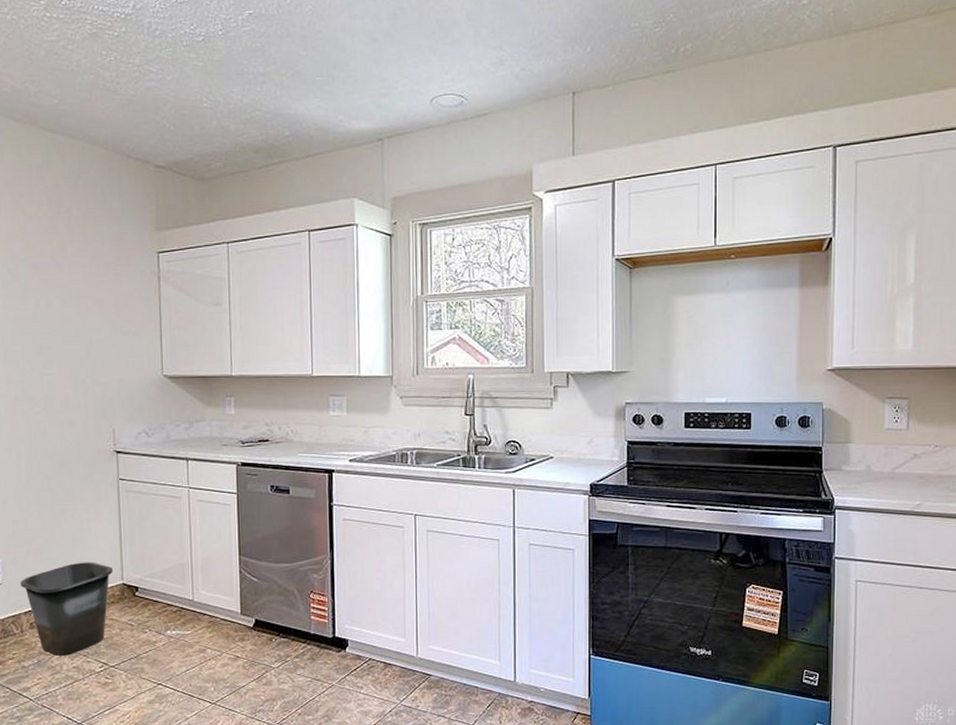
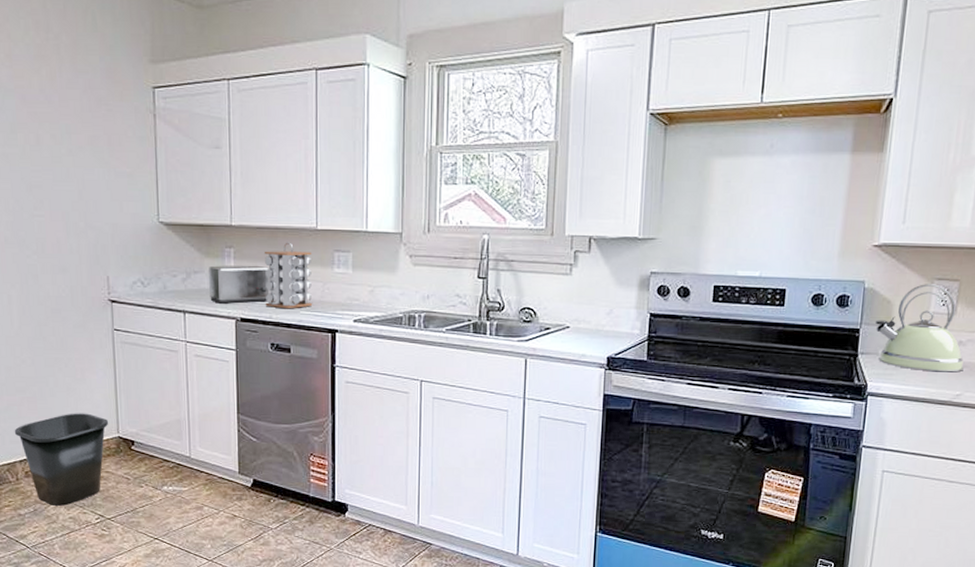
toaster: none [210,412,269,451] -> present [209,265,270,305]
spice rack: none [262,389,310,452] -> present [264,242,313,309]
kettle: none [835,402,921,484] -> present [875,284,964,373]

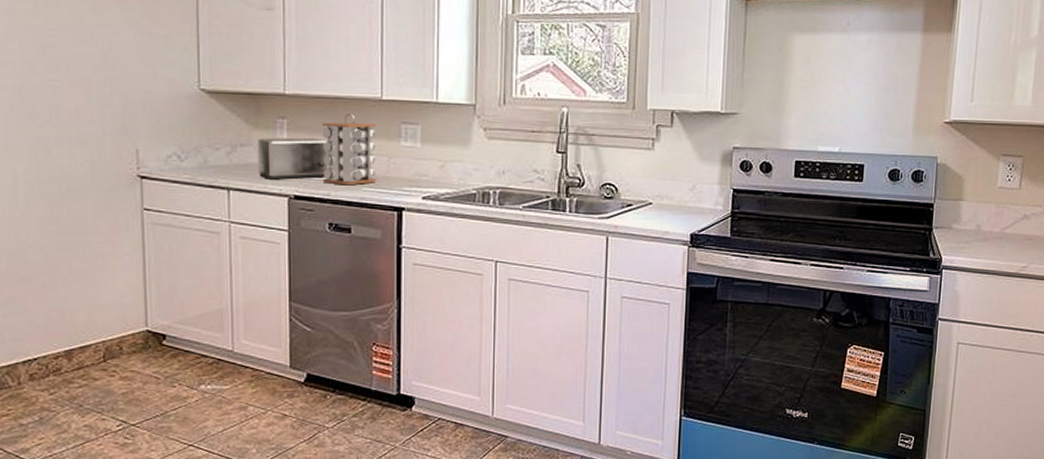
waste bin: present [14,413,109,506] -> none [16,304,136,412]
kettle: present [875,284,964,373] -> none [947,160,1029,245]

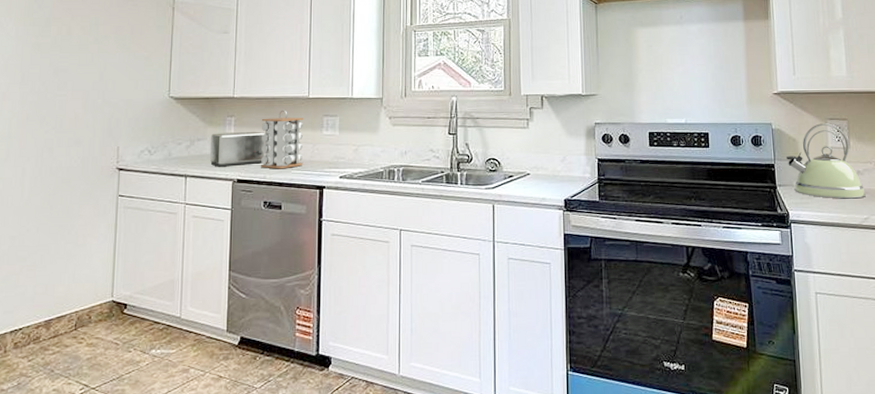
kettle: none [947,160,1029,245] -> present [785,123,866,199]

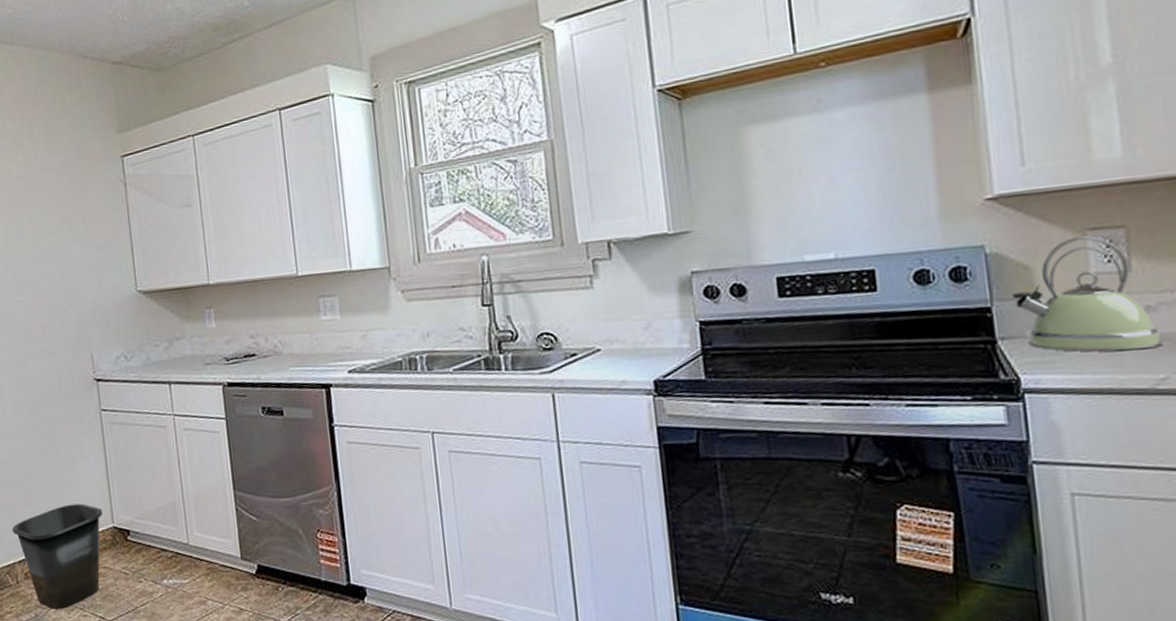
waste bin: none [9,278,104,378] -> present [11,503,103,609]
toaster: present [210,131,265,168] -> none [190,323,255,371]
spice rack: present [261,110,304,170] -> none [245,293,302,368]

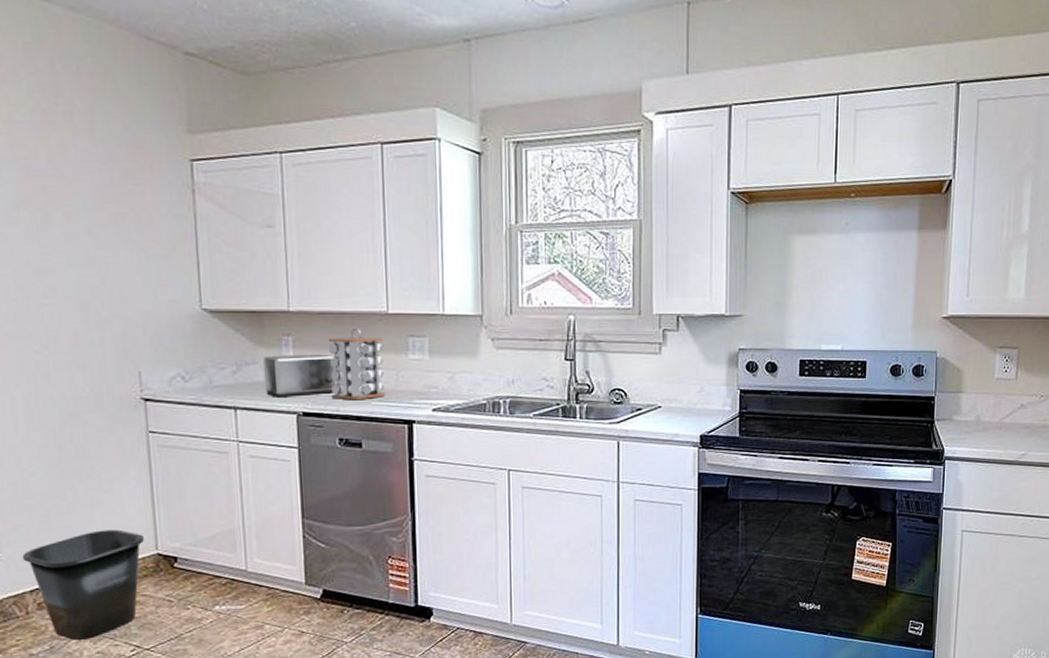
toaster: none [190,323,255,371] -> present [263,354,336,399]
spice rack: none [245,293,302,368] -> present [327,328,386,401]
kettle: present [1011,236,1163,353] -> none [947,352,1026,434]

